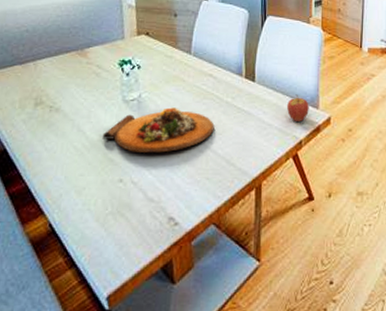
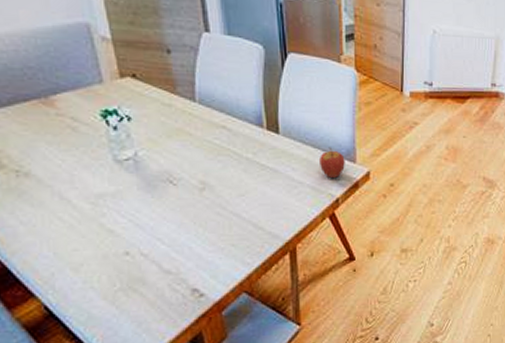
cutting board: present [102,107,215,153] -> none [94,167,235,221]

